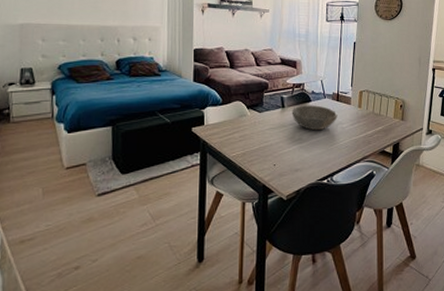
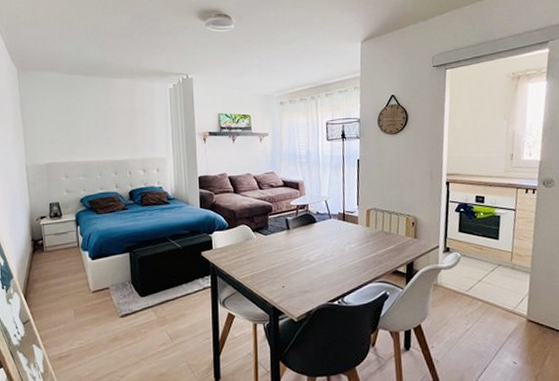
bowl: present [291,105,338,131] -> none [297,226,345,252]

